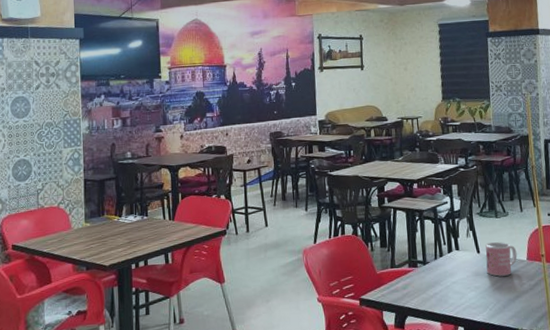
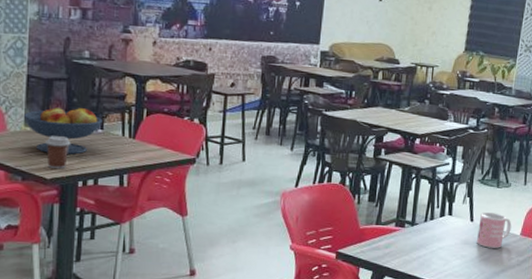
fruit bowl: none [83,200,146,243] -> present [23,106,102,155]
coffee cup: none [103,227,123,257] -> present [45,136,71,170]

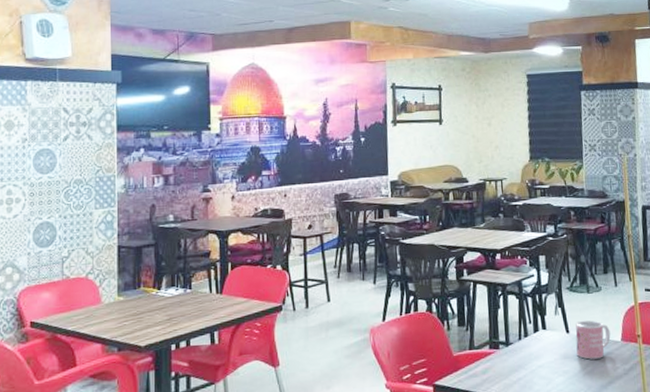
fruit bowl: present [23,106,102,155] -> none [116,270,190,320]
coffee cup: present [45,136,71,170] -> none [138,301,162,336]

